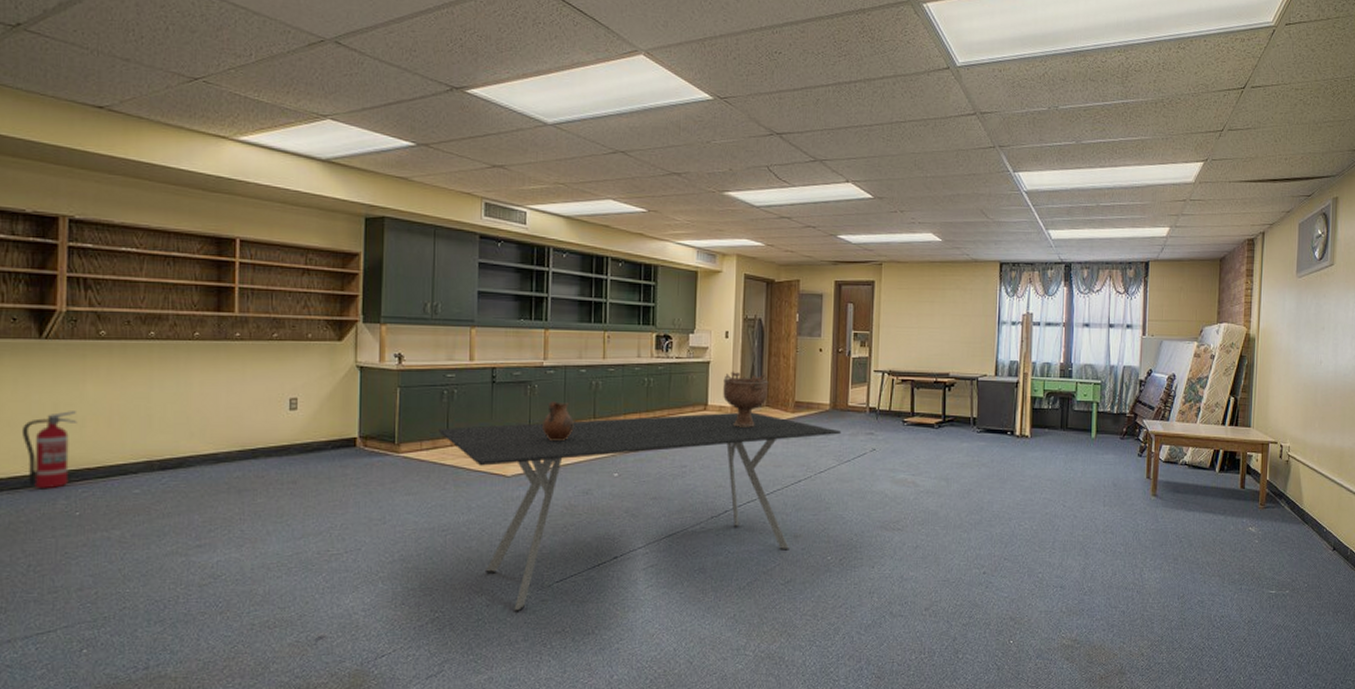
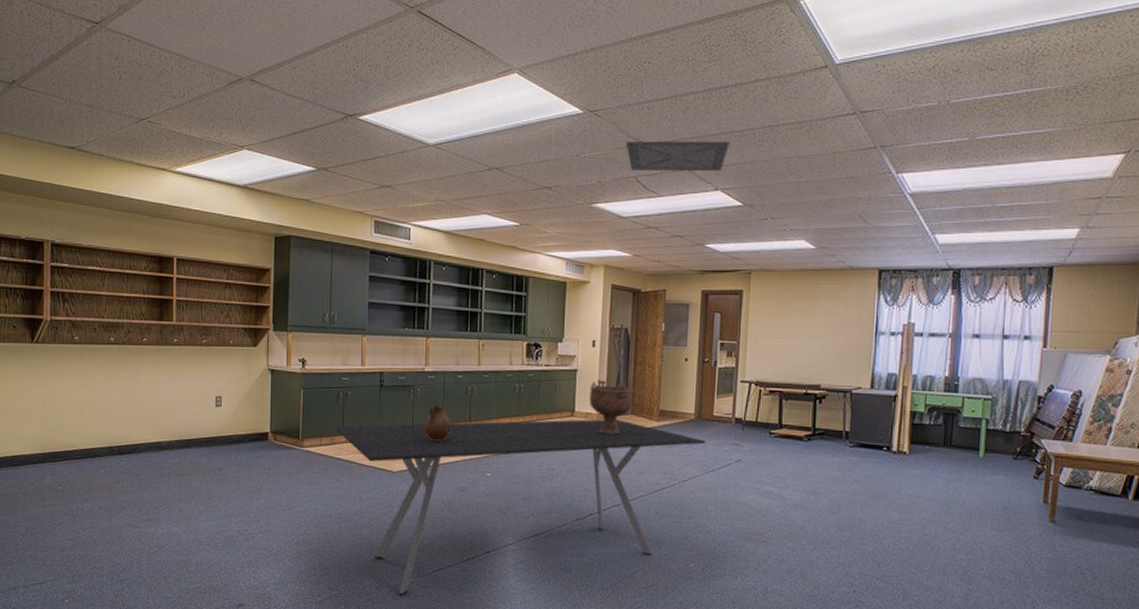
fire extinguisher: present [23,411,78,488] -> none [21,403,59,466]
ceiling vent: none [757,131,861,163] -> present [625,140,731,171]

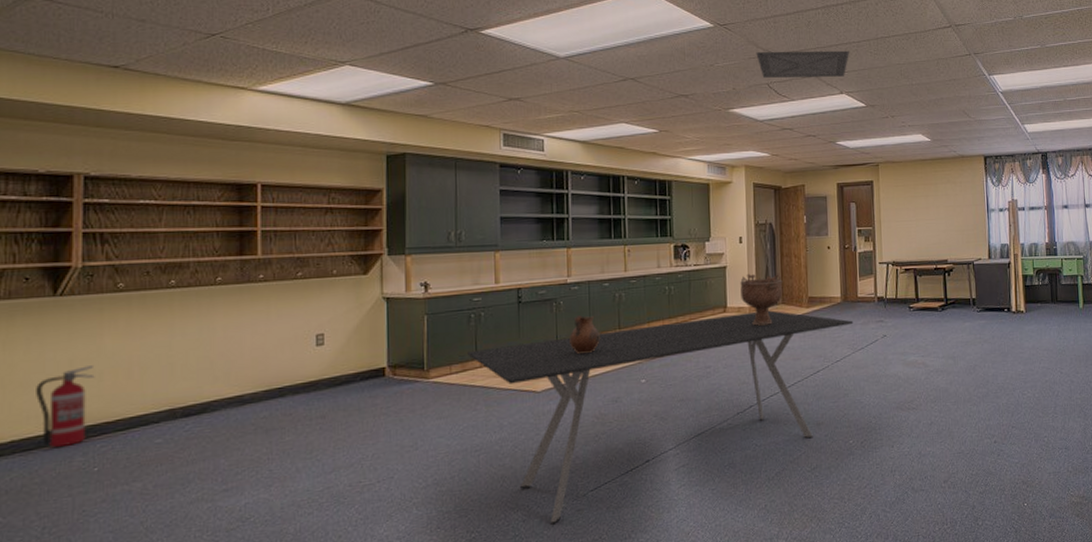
fire extinguisher: none [21,403,59,466] -> present [36,365,95,447]

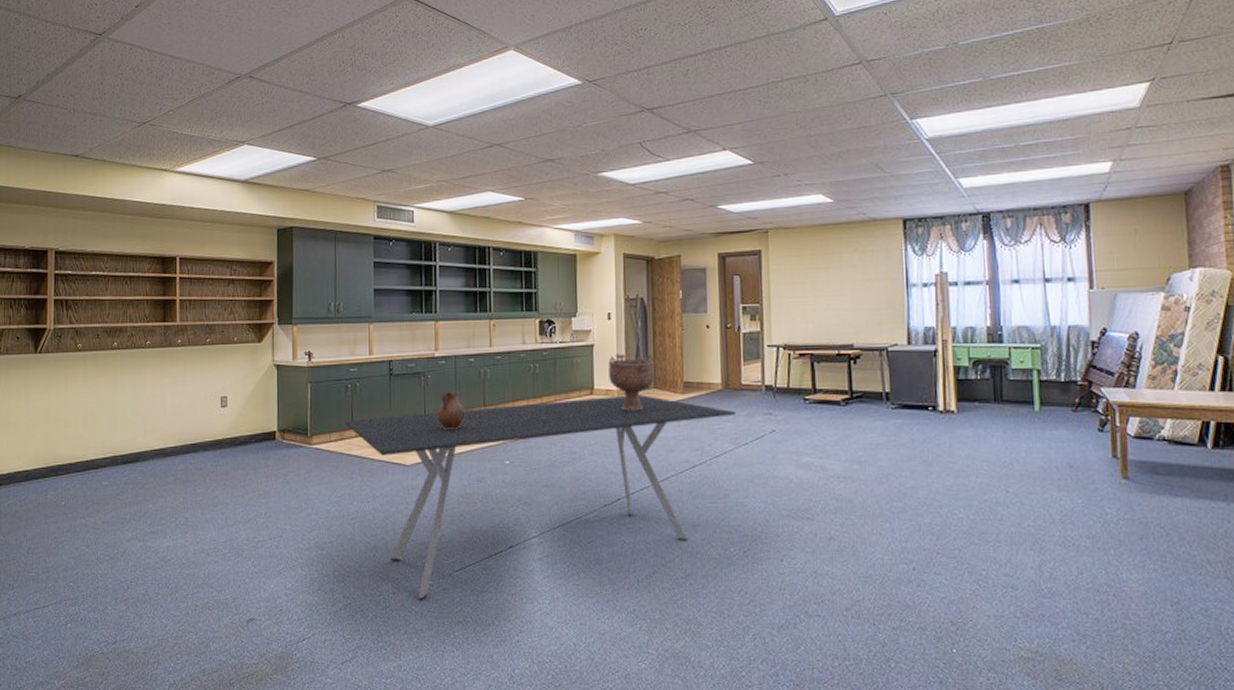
fire extinguisher: present [36,365,95,447] -> none [24,414,62,481]
ceiling vent: present [756,50,850,78] -> none [627,100,735,137]

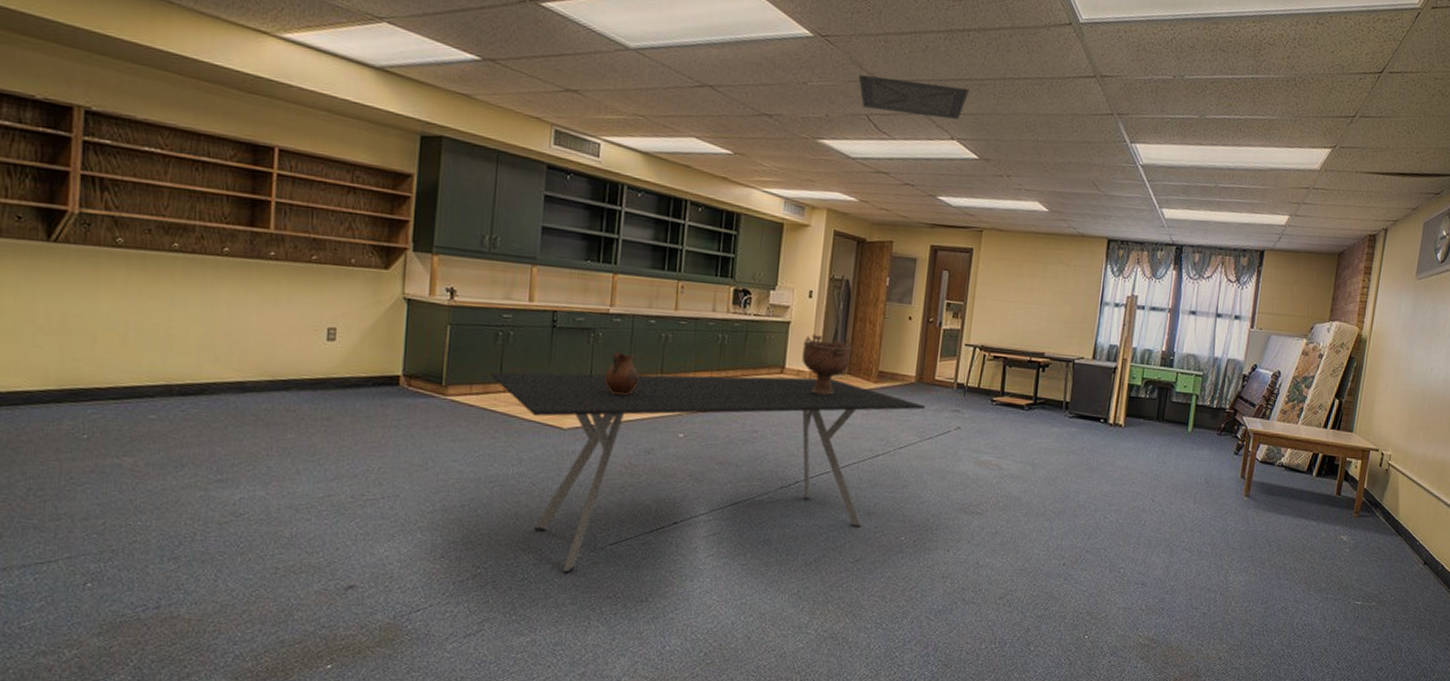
ceiling vent: none [627,100,735,137] -> present [858,75,970,119]

